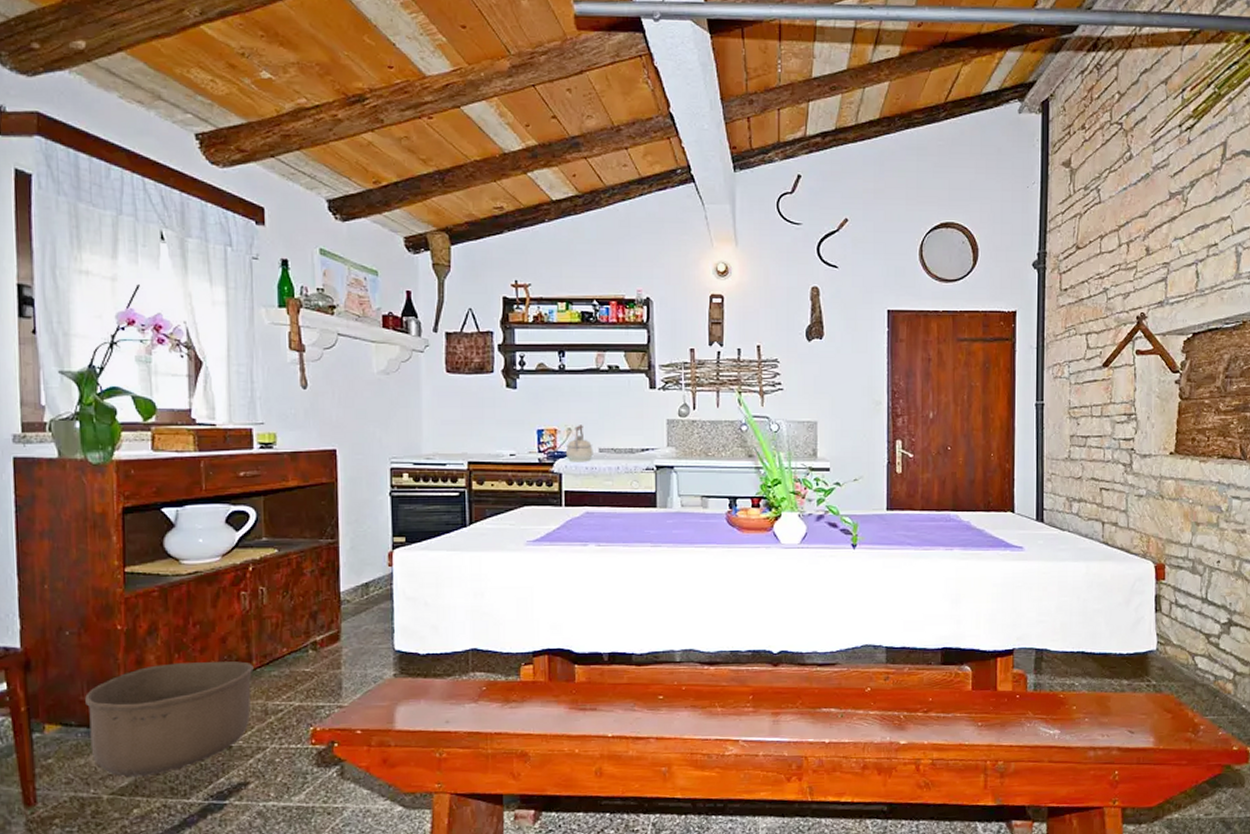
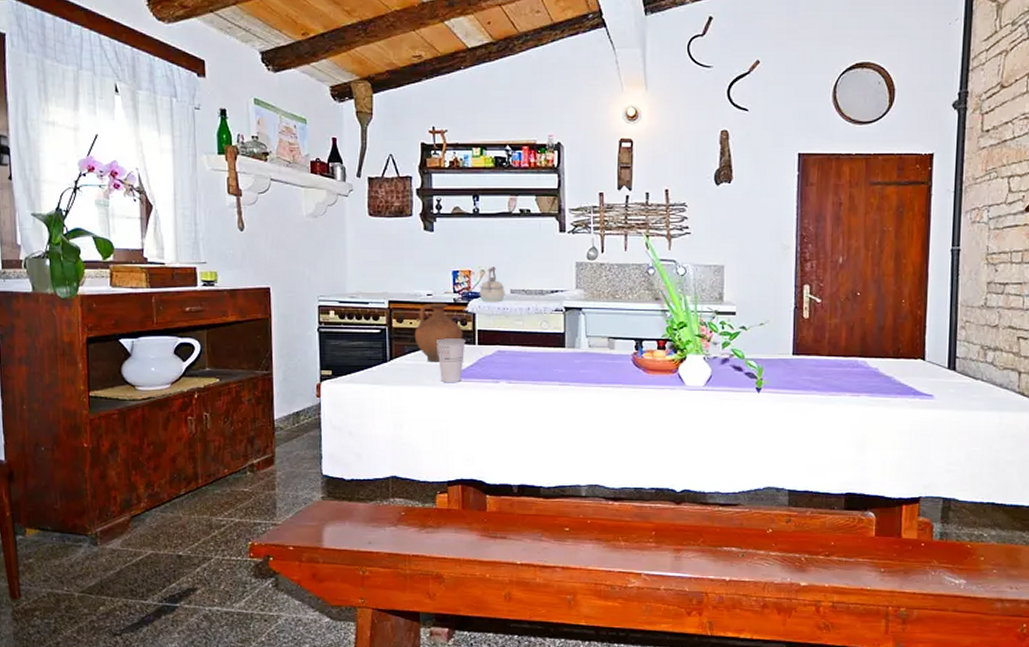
basket: present [85,661,254,777] -> none [59,479,200,578]
ceramic jug: none [496,463,549,526] -> present [414,302,463,362]
cup: none [519,500,552,548] -> present [435,338,466,383]

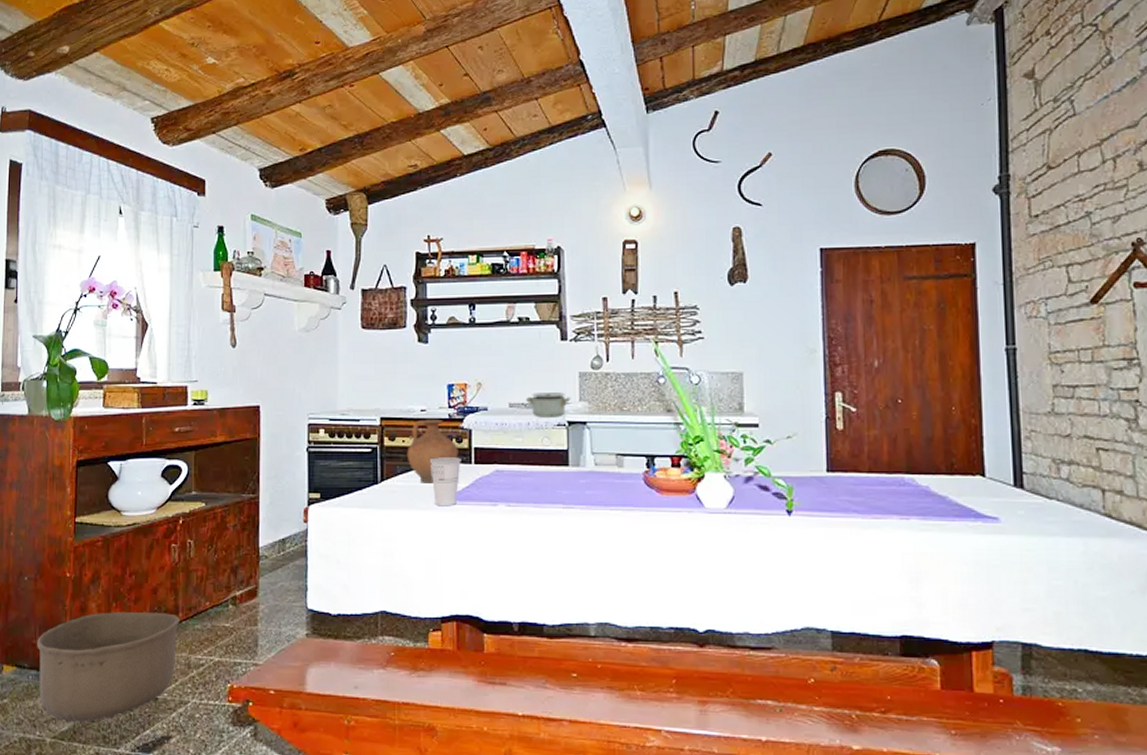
basket: none [59,479,200,578] -> present [37,612,180,722]
kettle: present [479,267,505,303] -> none [475,379,503,418]
saucepan: none [527,280,568,303] -> present [526,393,571,418]

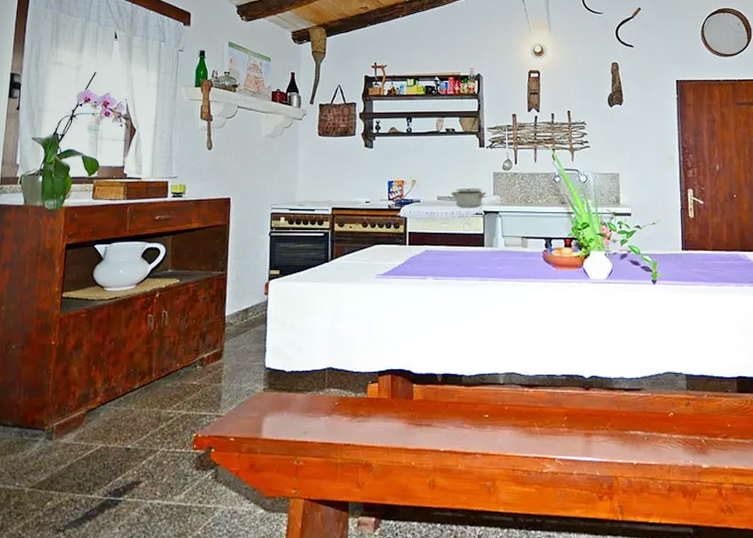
basket: present [37,612,180,722] -> none [20,374,153,472]
ceramic jug: present [407,418,458,483] -> none [353,209,396,261]
cup: present [429,457,461,507] -> none [371,240,398,280]

